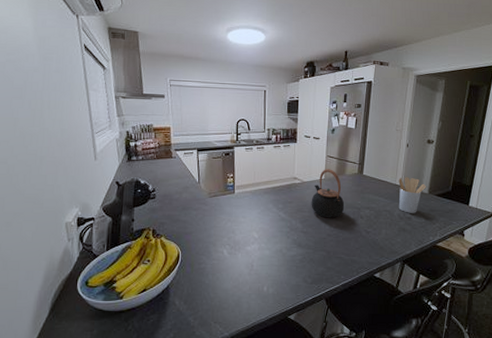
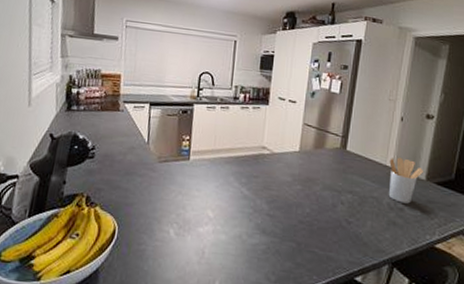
teapot: present [311,169,345,218] -> none [281,139,322,201]

